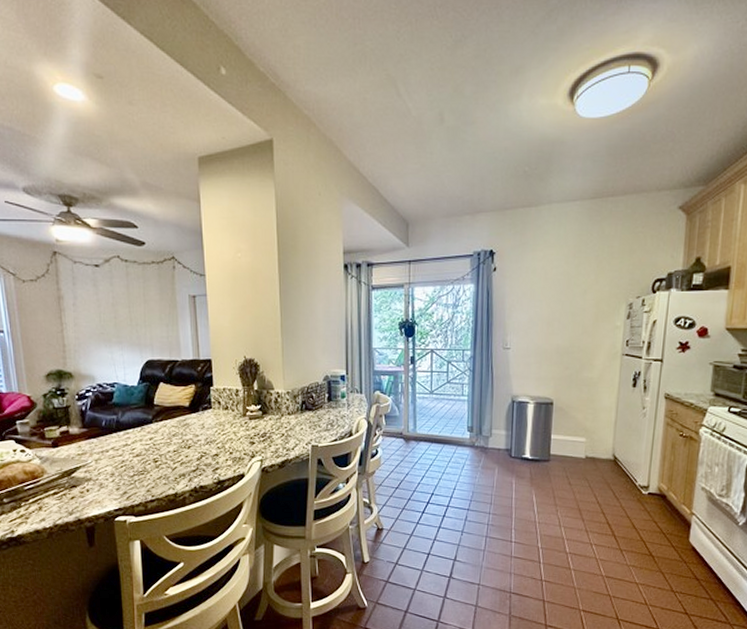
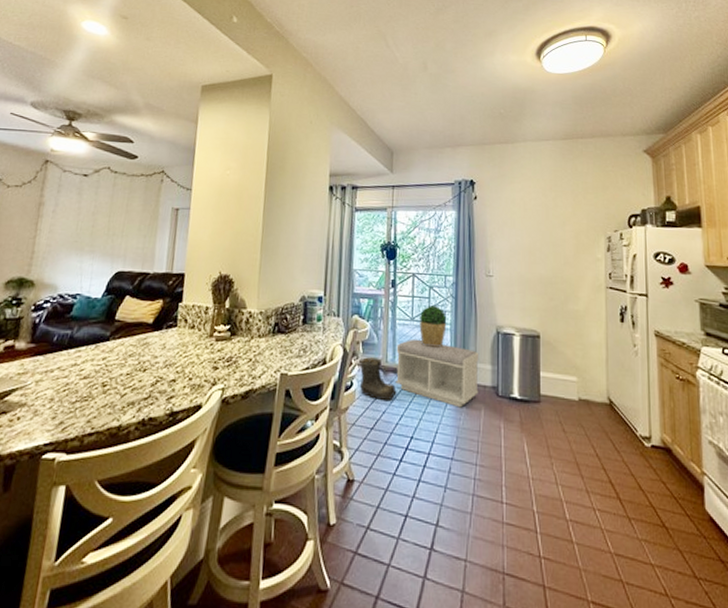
boots: none [384,428,418,465] -> present [359,357,397,402]
bench: none [417,410,495,468] -> present [396,338,479,408]
potted plant: none [438,378,465,417] -> present [419,304,447,348]

